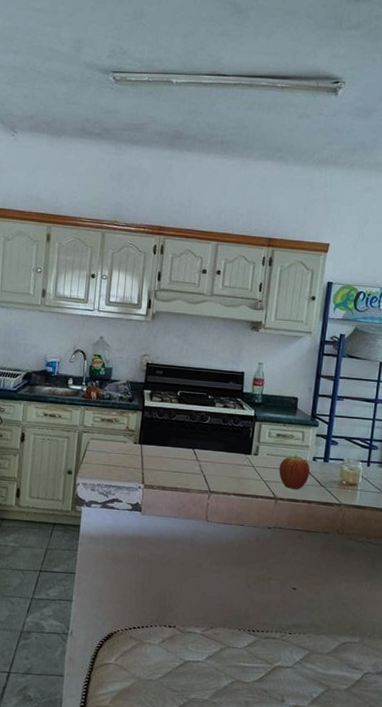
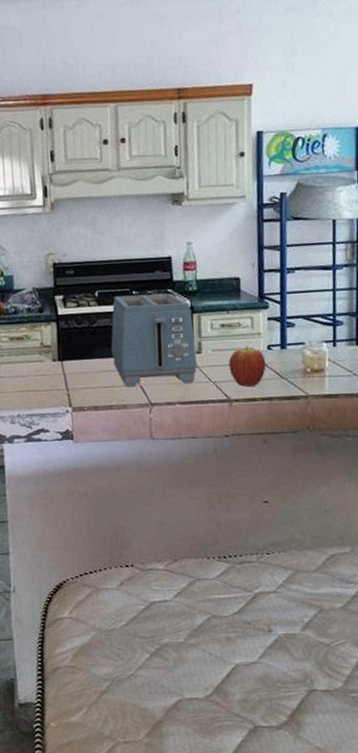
toaster: none [184,398,255,479] -> present [111,293,198,387]

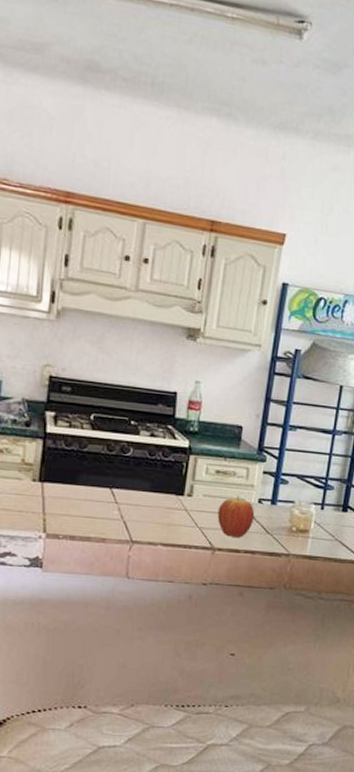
toaster: present [111,293,198,387] -> none [98,423,189,525]

